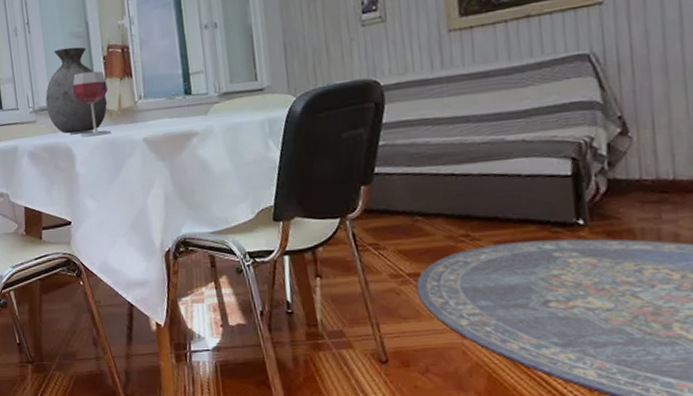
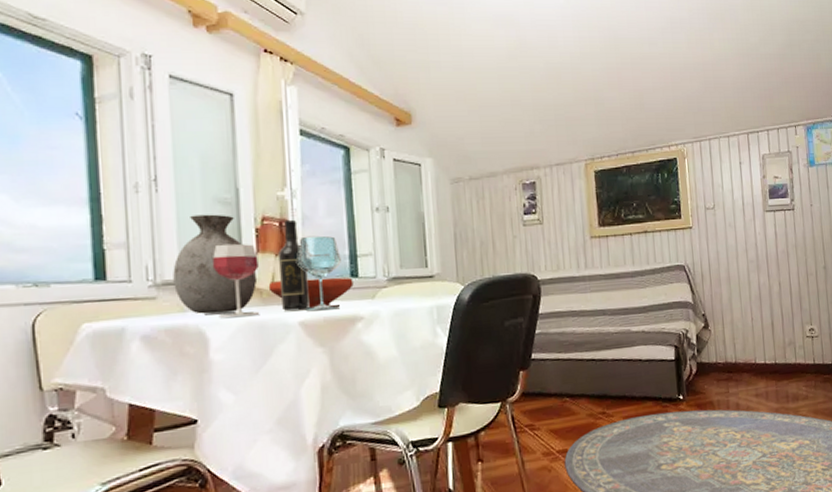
bowl: none [116,95,188,126] -> present [268,277,354,309]
wine bottle: none [123,45,151,130] -> present [279,219,310,312]
wine glass: none [137,57,177,129] -> present [297,235,341,312]

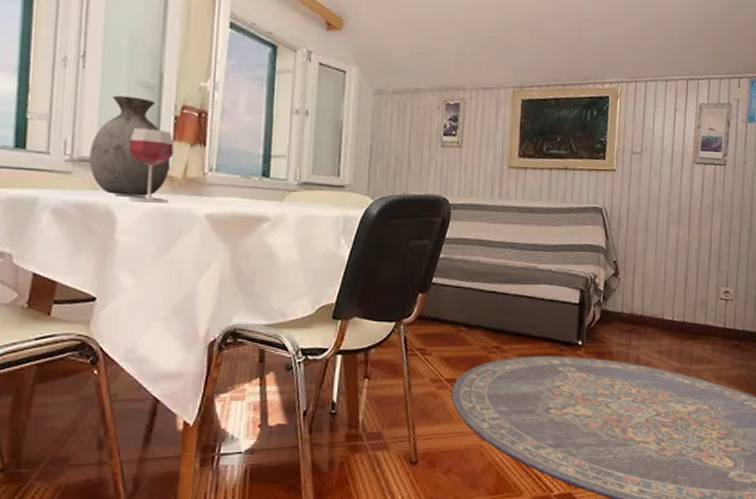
bowl: present [268,277,354,309] -> none [180,171,264,203]
wine bottle: present [279,219,310,312] -> none [191,111,220,204]
wine glass: present [297,235,341,312] -> none [211,130,255,207]

